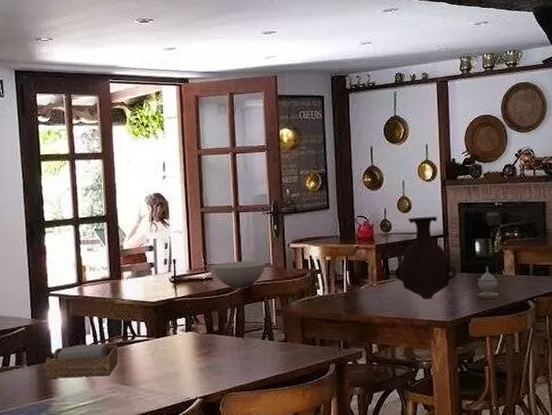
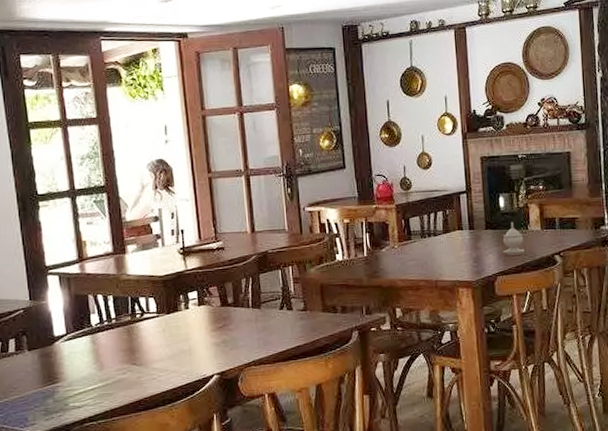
napkin holder: present [46,344,119,378] -> none [48,323,128,363]
bowl: present [211,261,266,290] -> none [222,227,281,259]
vase: present [394,216,457,299] -> none [416,172,481,259]

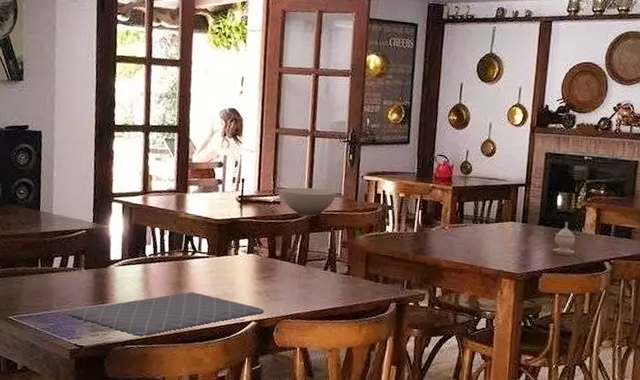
placemat: none [16,355,226,412] -> present [67,291,265,336]
bowl: none [222,227,281,259] -> present [280,187,337,217]

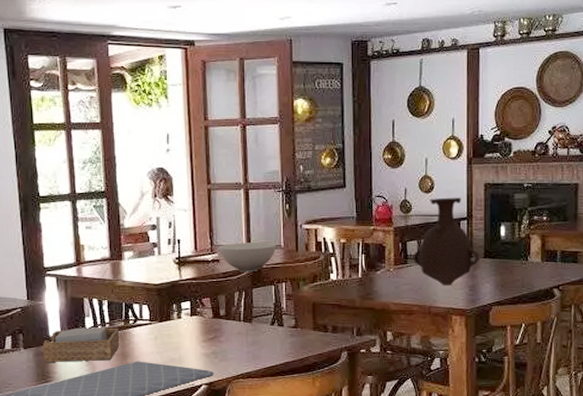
napkin holder: none [102,254,178,289] -> present [43,327,120,362]
vase: none [468,162,534,249] -> present [413,197,479,286]
sugar bowl: present [552,221,576,256] -> none [500,251,523,287]

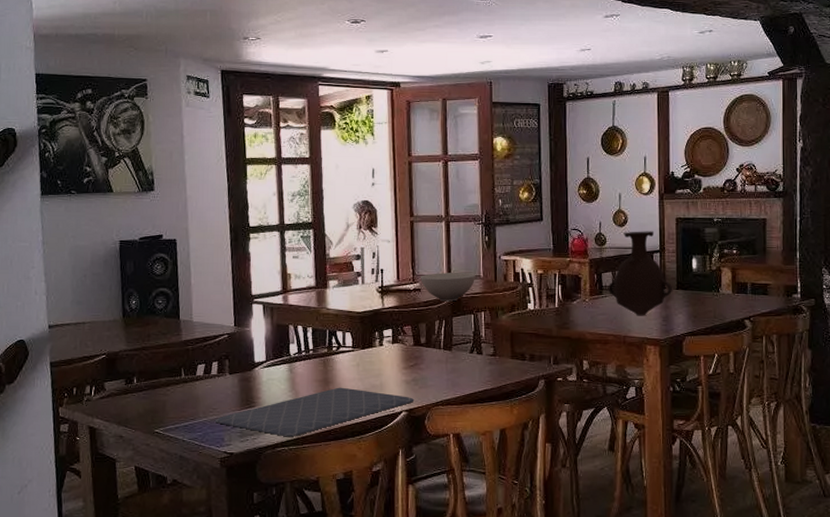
napkin holder: present [43,327,120,362] -> none [248,354,323,388]

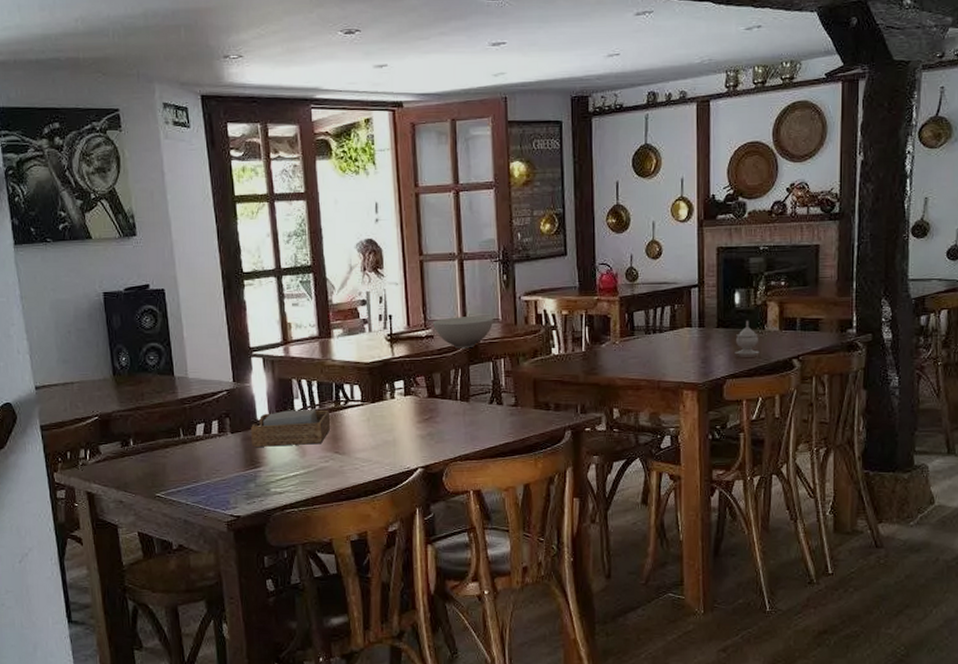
placemat: present [214,387,415,437] -> none [218,444,431,498]
napkin holder: none [248,354,323,388] -> present [251,409,331,447]
vase: present [608,231,672,316] -> none [640,263,712,358]
sugar bowl: none [693,283,715,318] -> present [735,320,759,358]

